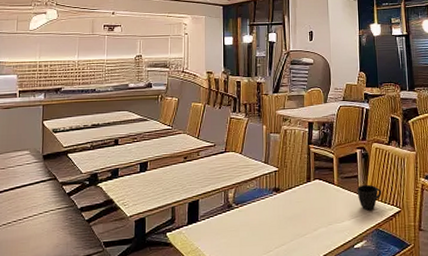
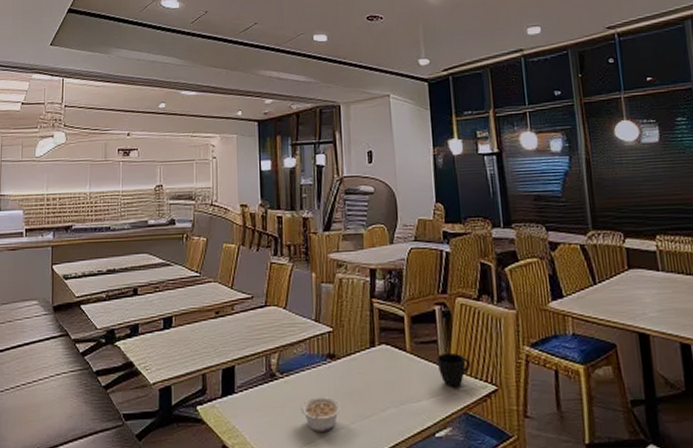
legume: none [252,221,283,248] -> present [301,397,341,431]

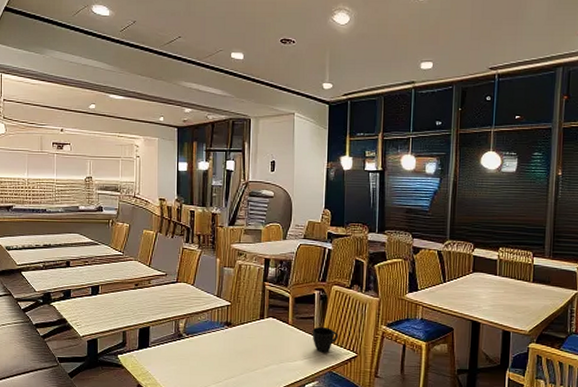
legume: present [301,397,341,431] -> none [202,353,233,379]

